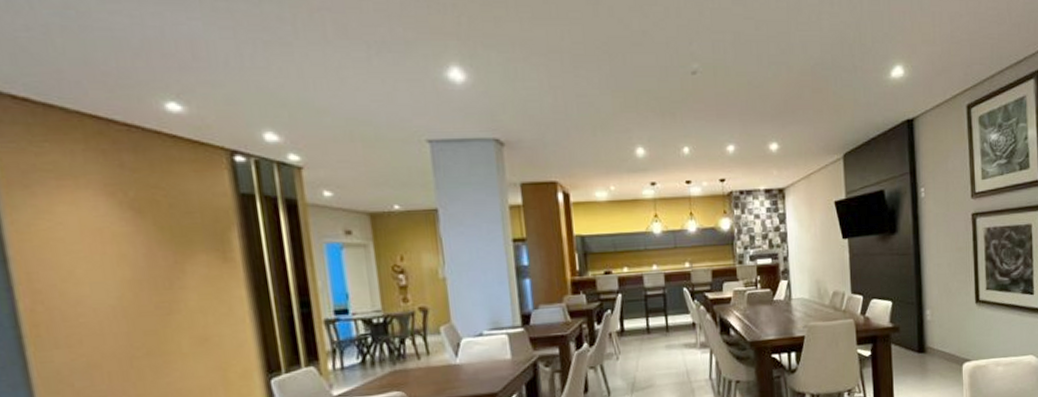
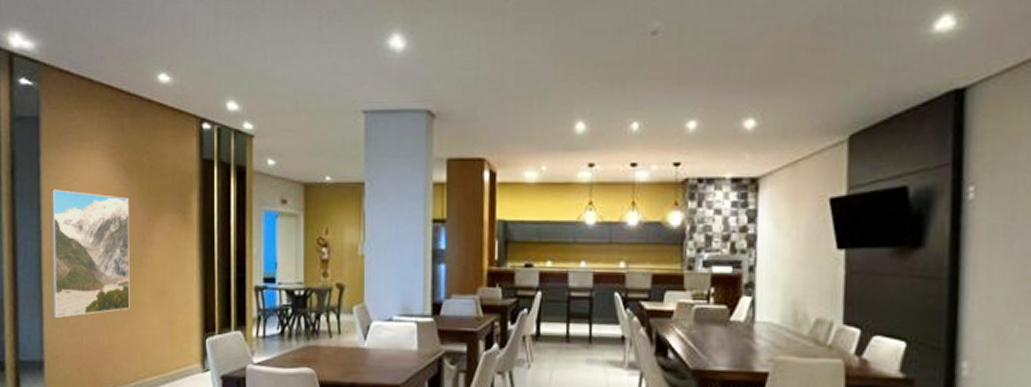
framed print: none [18,236,163,384] -> present [50,189,130,318]

